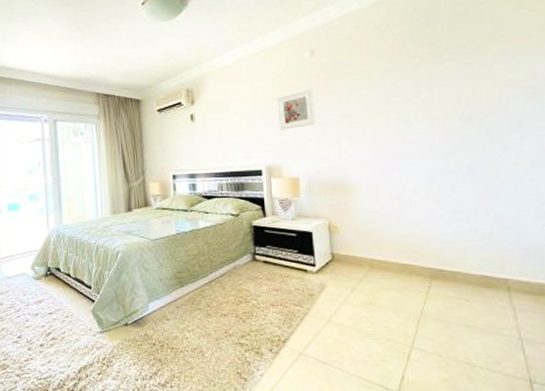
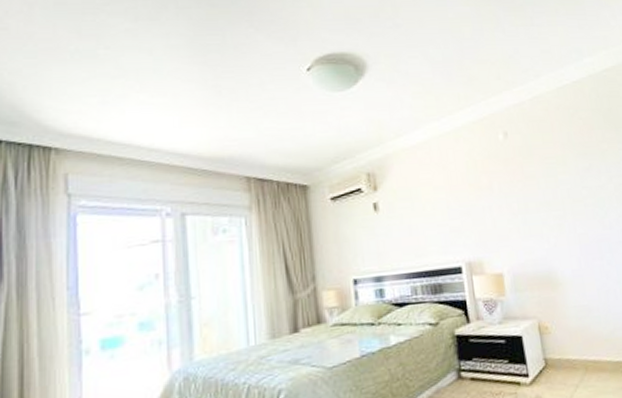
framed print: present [277,89,316,130] -> none [472,173,516,220]

